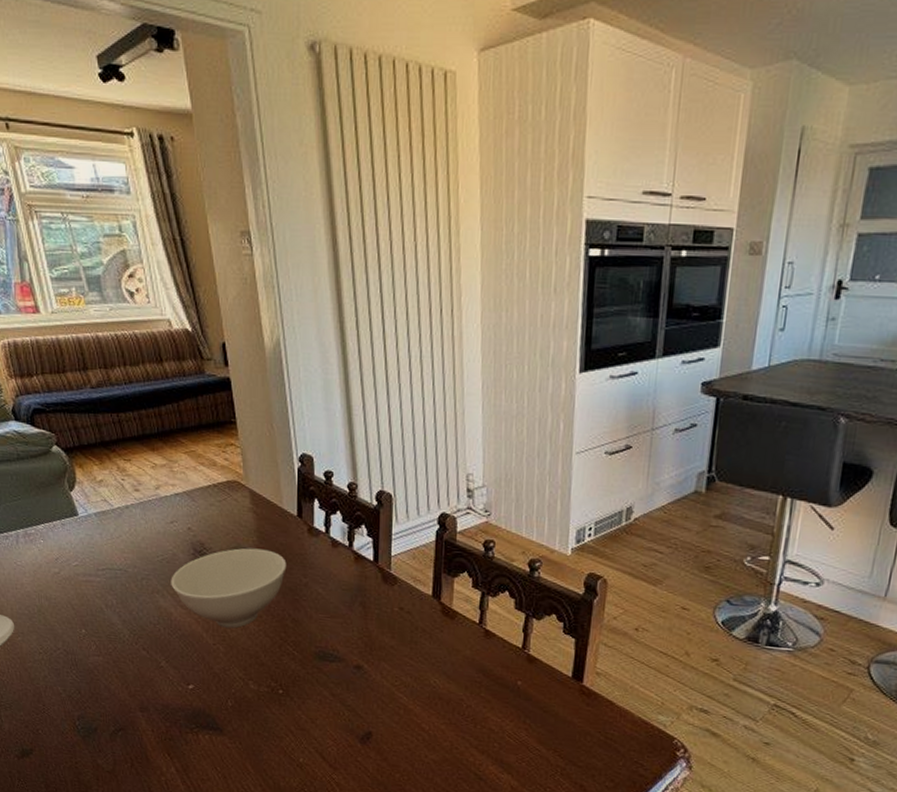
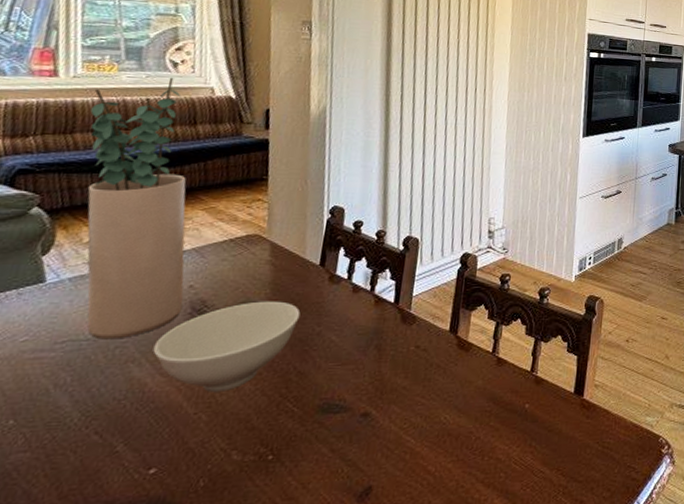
vase: none [71,309,186,572] -> present [87,77,187,340]

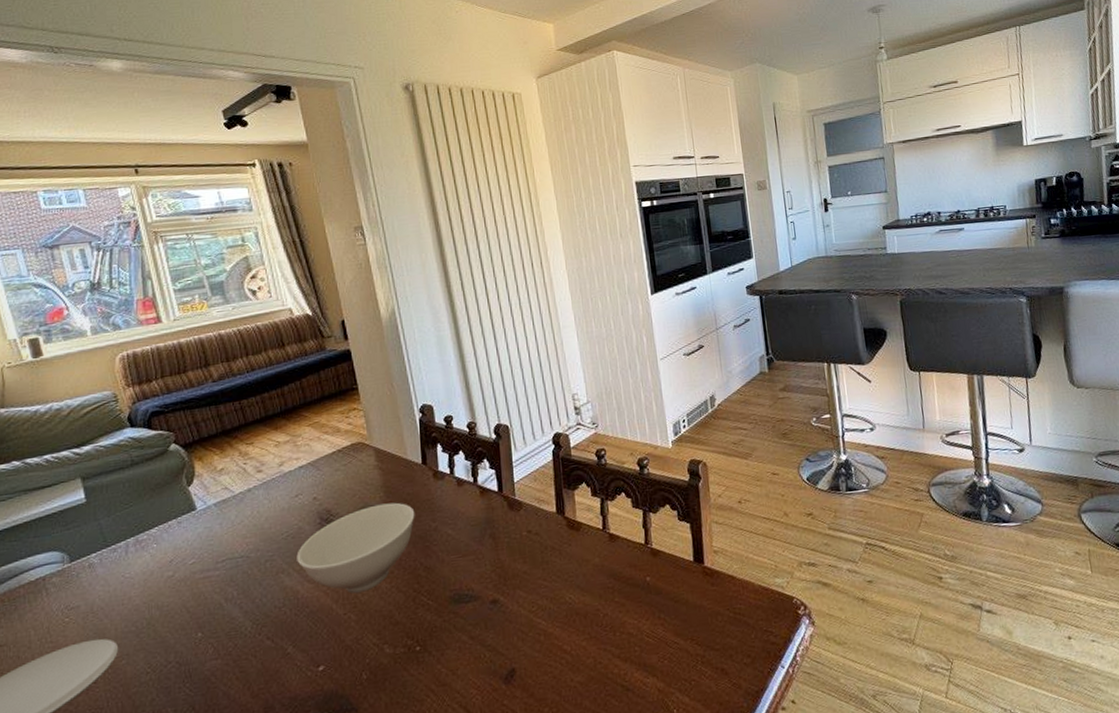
vase: present [87,77,187,340] -> none [193,305,312,556]

